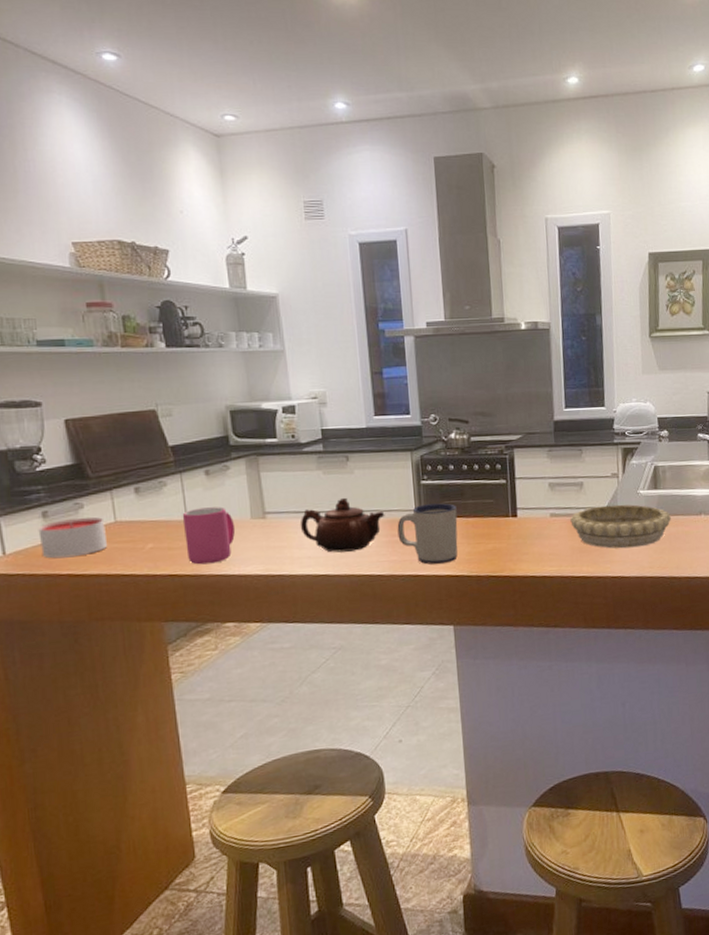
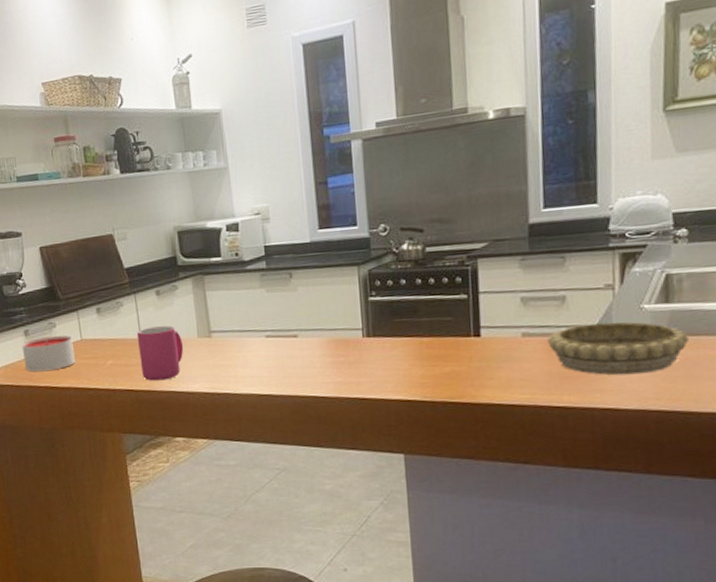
teapot: present [300,497,385,553] -> none [243,315,330,373]
mug: present [397,503,458,565] -> none [342,321,410,388]

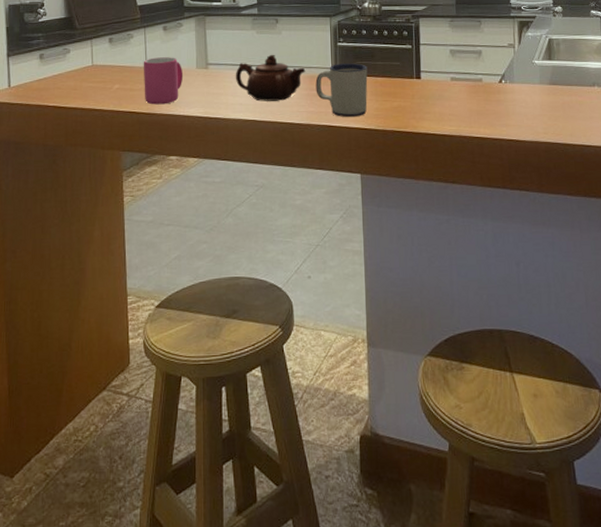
candle: present [21,335,76,372] -> none [35,60,85,93]
teapot: none [243,315,330,373] -> present [235,54,306,102]
mug: none [342,321,410,388] -> present [315,63,368,117]
decorative bowl: present [548,321,690,376] -> none [469,72,566,114]

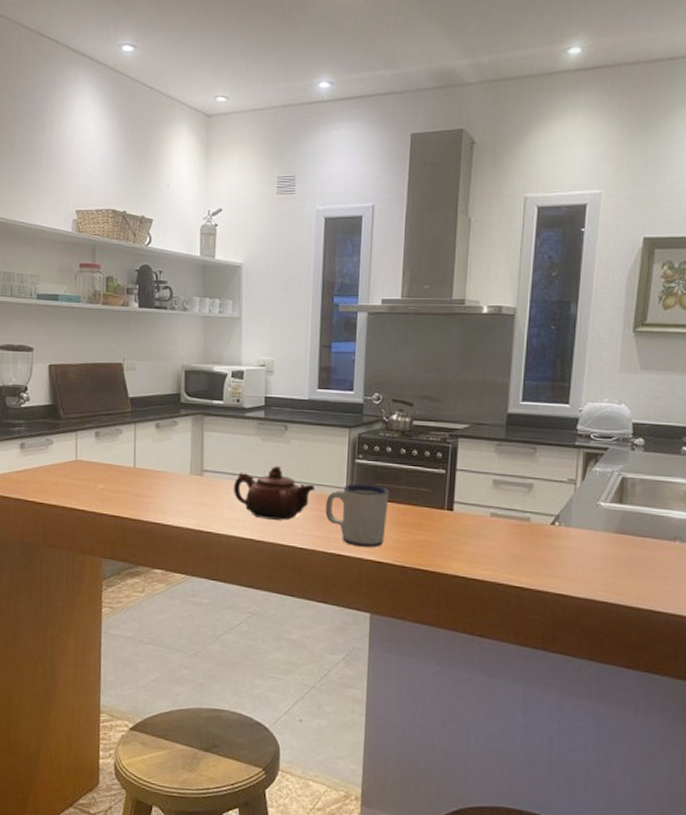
mug: present [143,57,184,105] -> none [130,458,175,511]

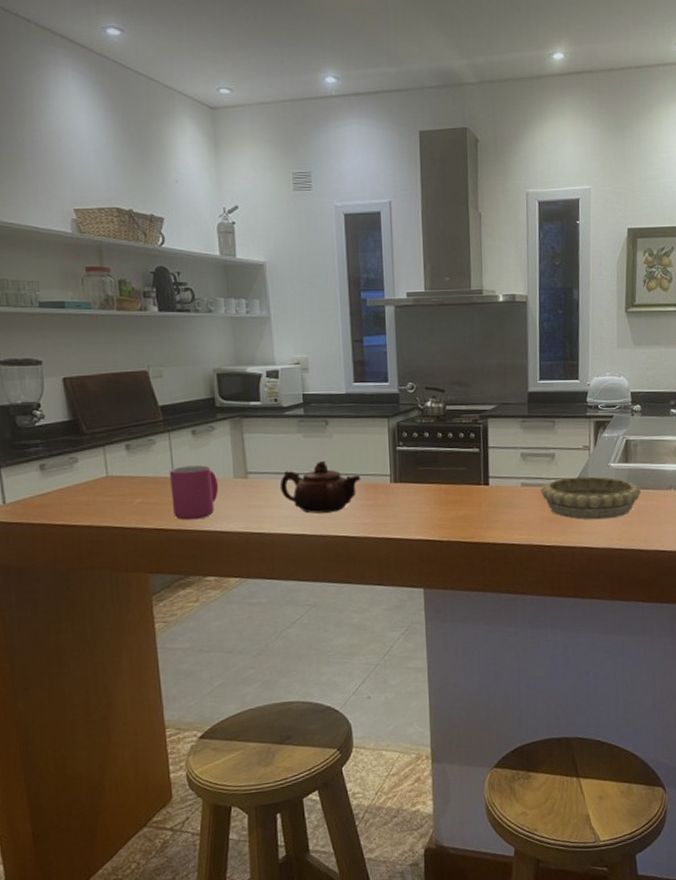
mug: none [130,458,175,511] -> present [169,465,219,520]
mug: present [325,483,389,547] -> none [372,469,431,528]
decorative bowl: none [513,512,637,566] -> present [541,476,642,520]

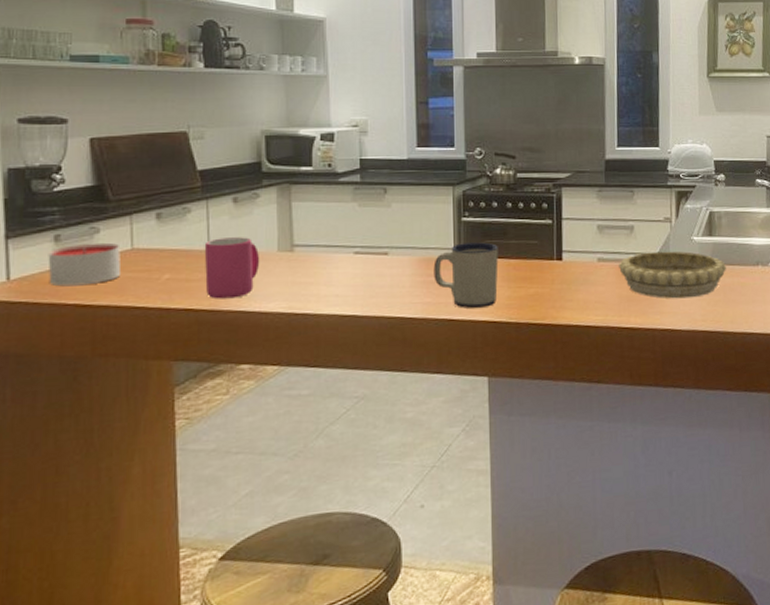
candle: none [36,471,100,509] -> present [48,242,122,287]
teapot: present [279,460,361,514] -> none [329,232,421,292]
mug: none [372,469,431,528] -> present [433,242,499,308]

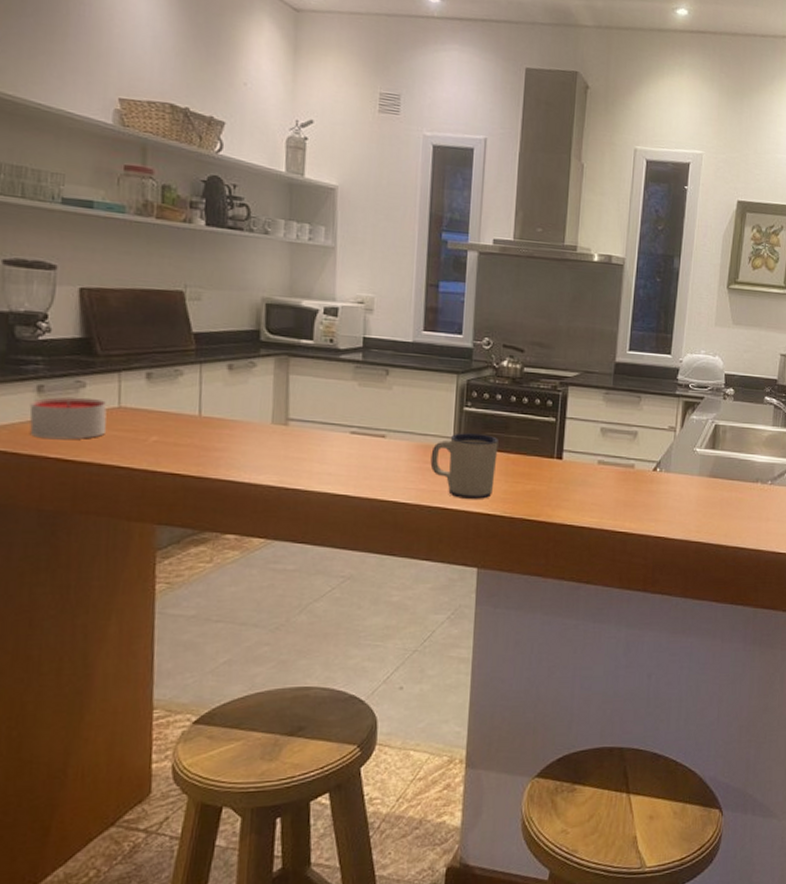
mug: present [204,237,260,299] -> none [194,404,253,467]
decorative bowl: present [619,251,727,299] -> none [618,459,727,509]

